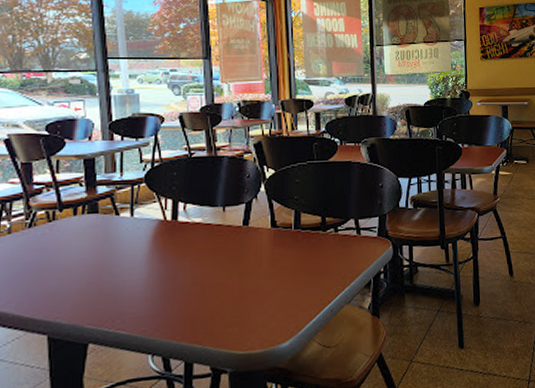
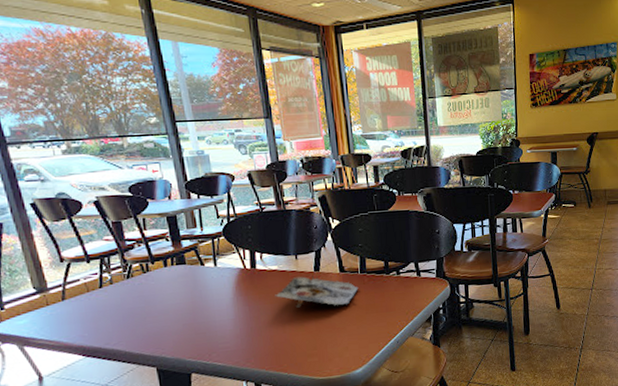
food tray: none [196,230,291,267] -> present [275,275,359,308]

